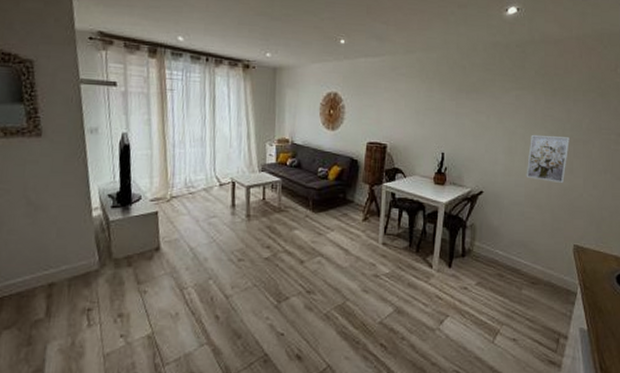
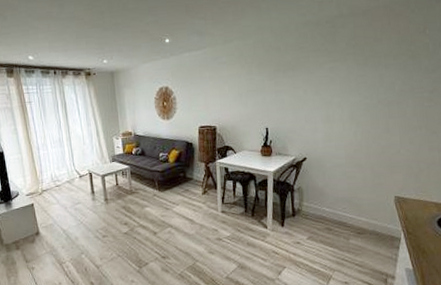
wall art: present [526,134,571,183] -> none [344,100,385,143]

